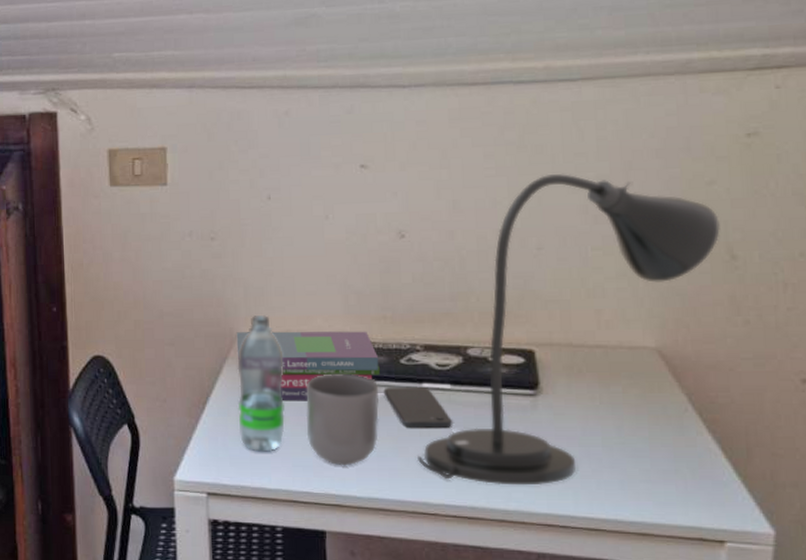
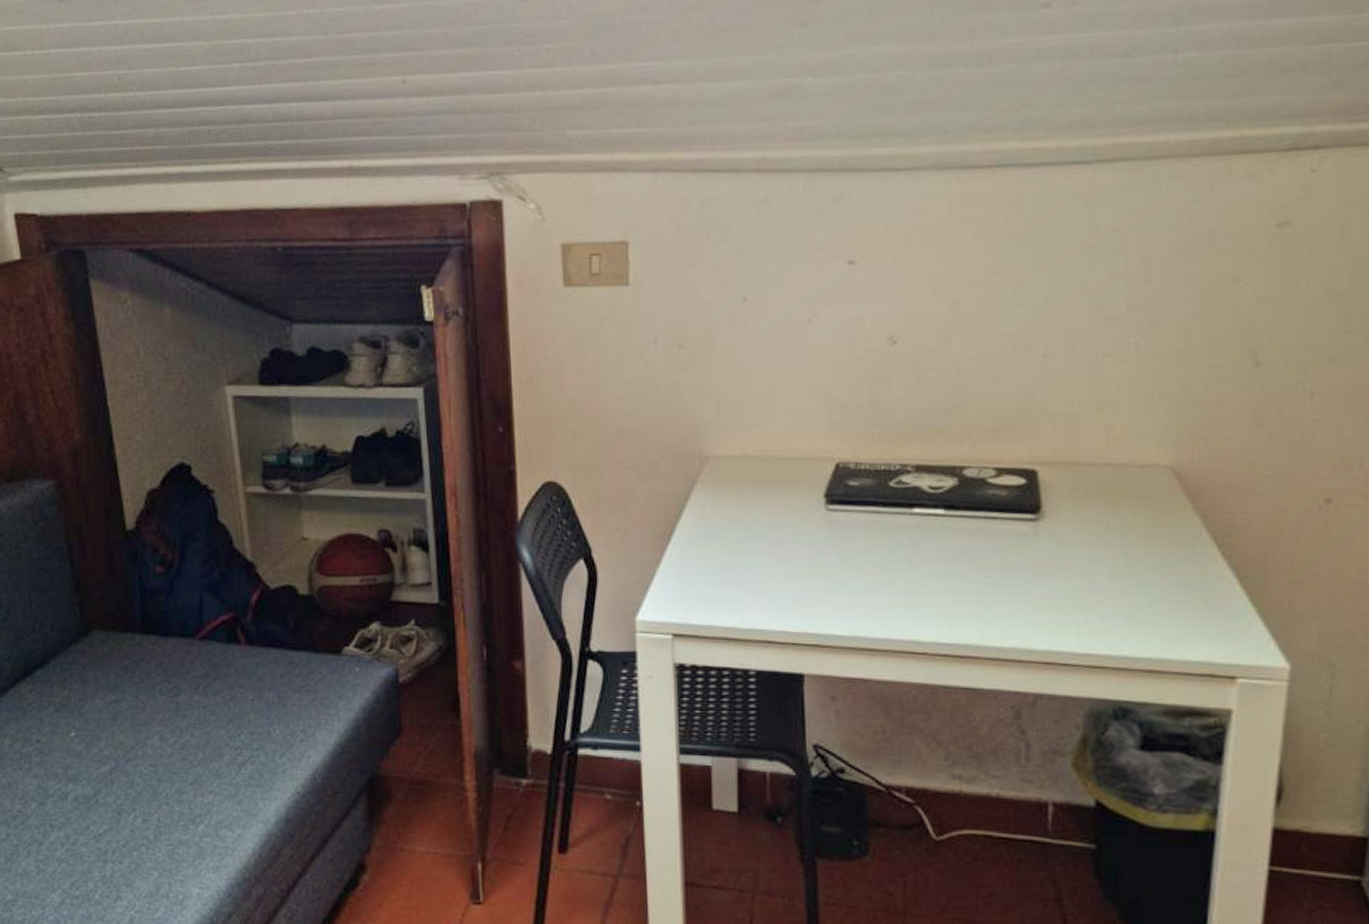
books: present [236,331,380,401] -> none [706,450,866,531]
bottle: present [238,315,285,452] -> none [707,434,760,588]
mug: present [305,373,379,466] -> none [783,498,865,602]
smartphone: present [383,386,452,428] -> none [870,512,945,558]
desk lamp: present [418,173,720,486] -> none [906,269,1244,620]

